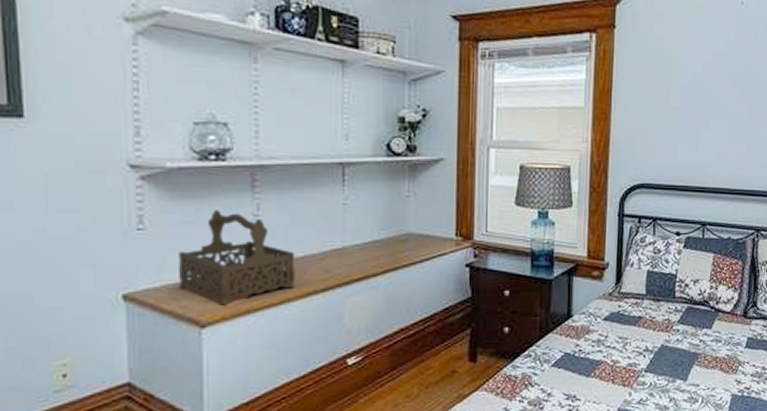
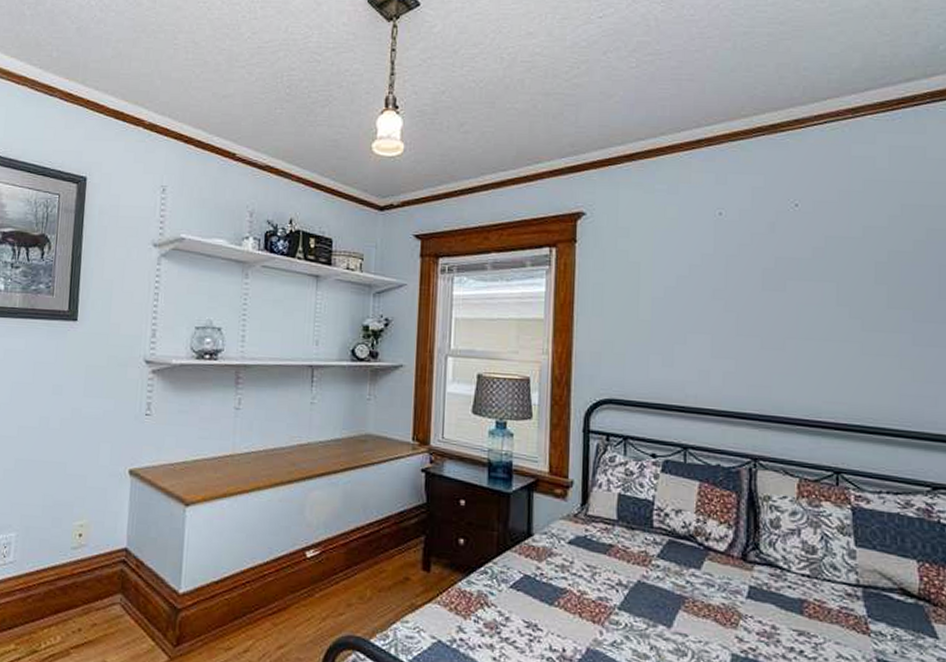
decorative basket: present [179,210,295,306] -> none [172,402,267,488]

